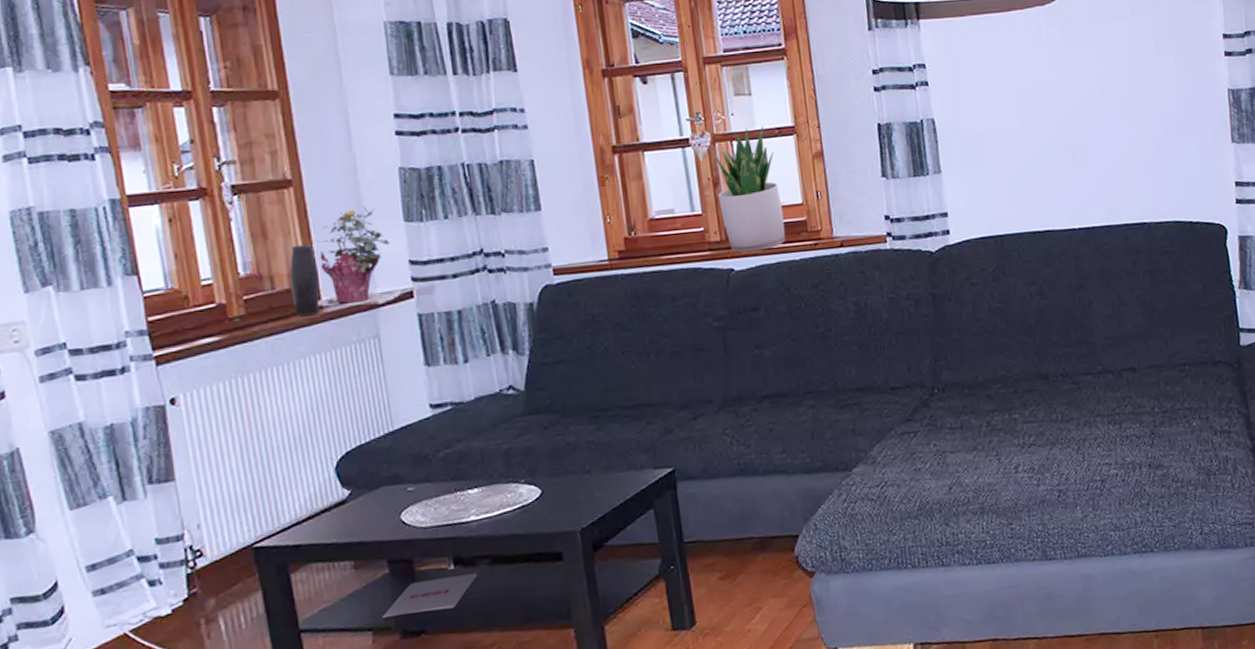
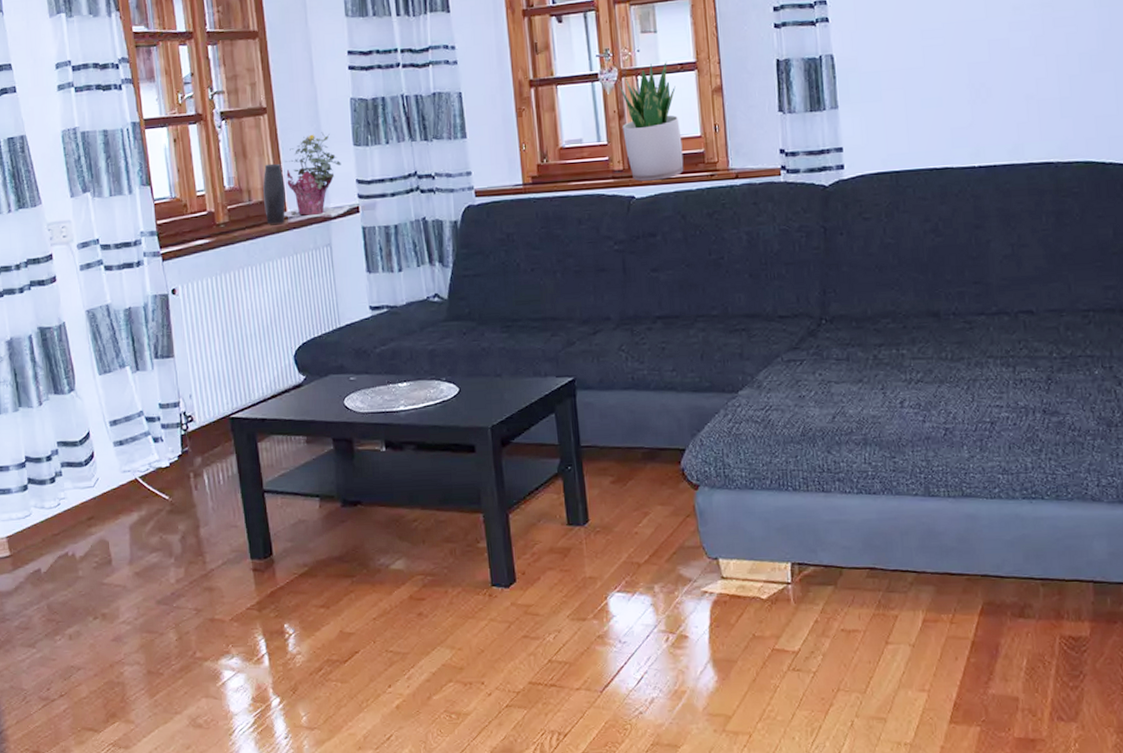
magazine: present [381,573,478,620] -> none [327,456,405,489]

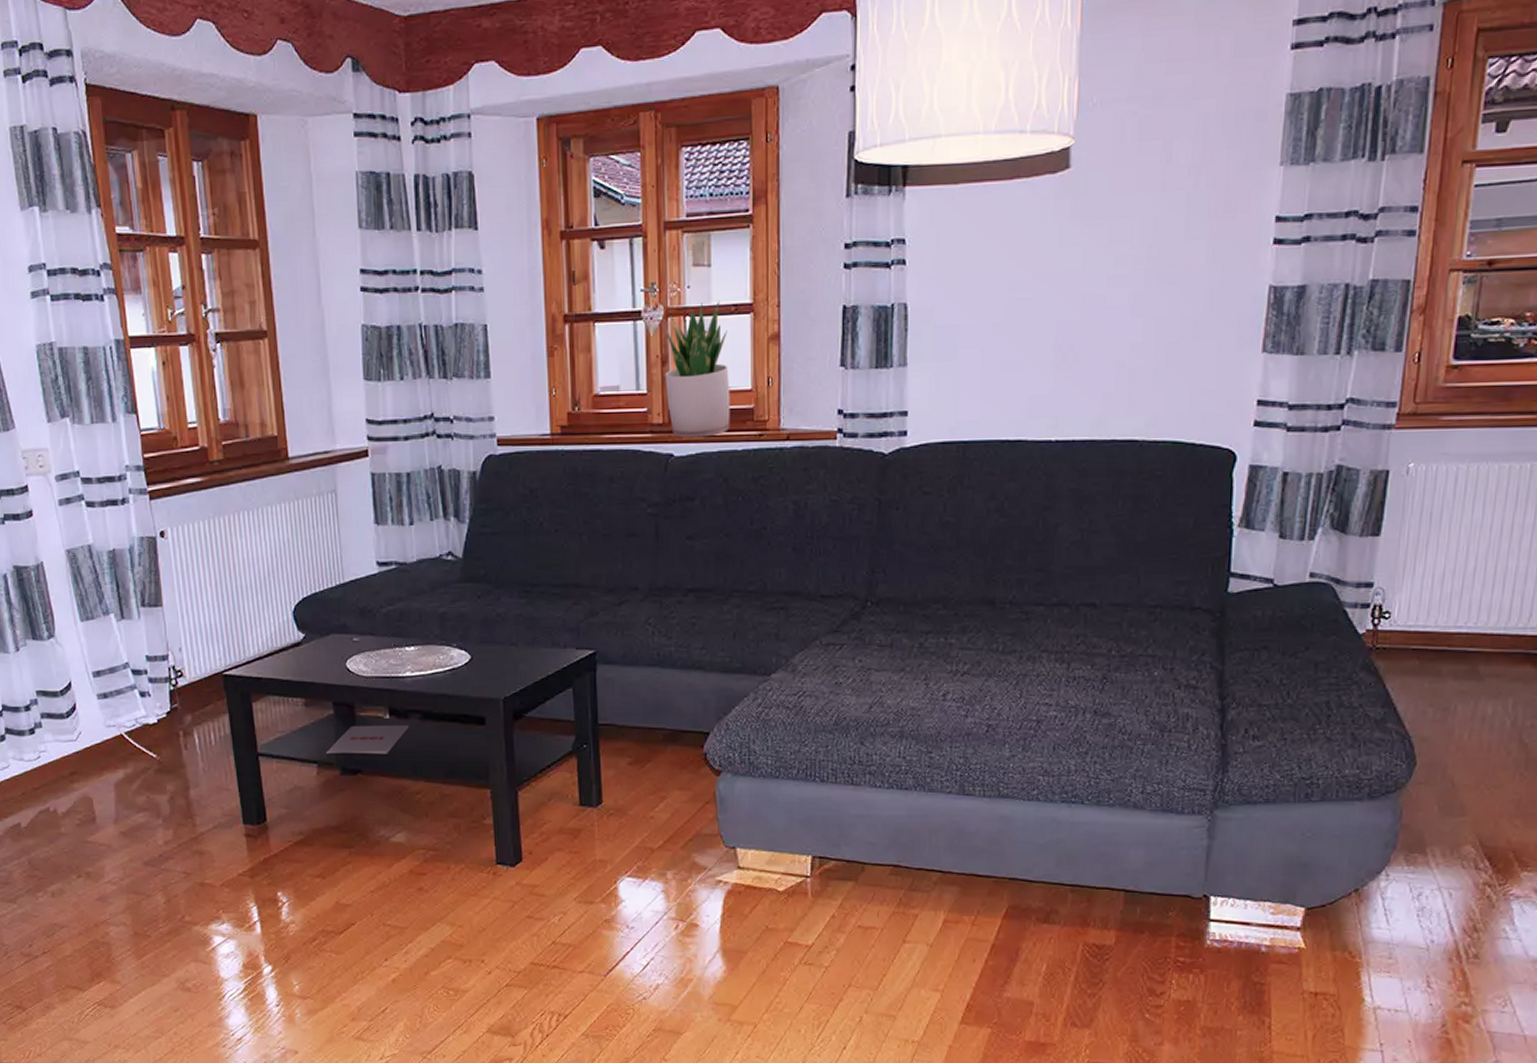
vase: present [262,163,286,225] -> none [261,395,287,466]
potted flower: present [284,132,353,218] -> none [285,362,361,461]
magazine: none [327,456,405,489] -> present [325,725,409,756]

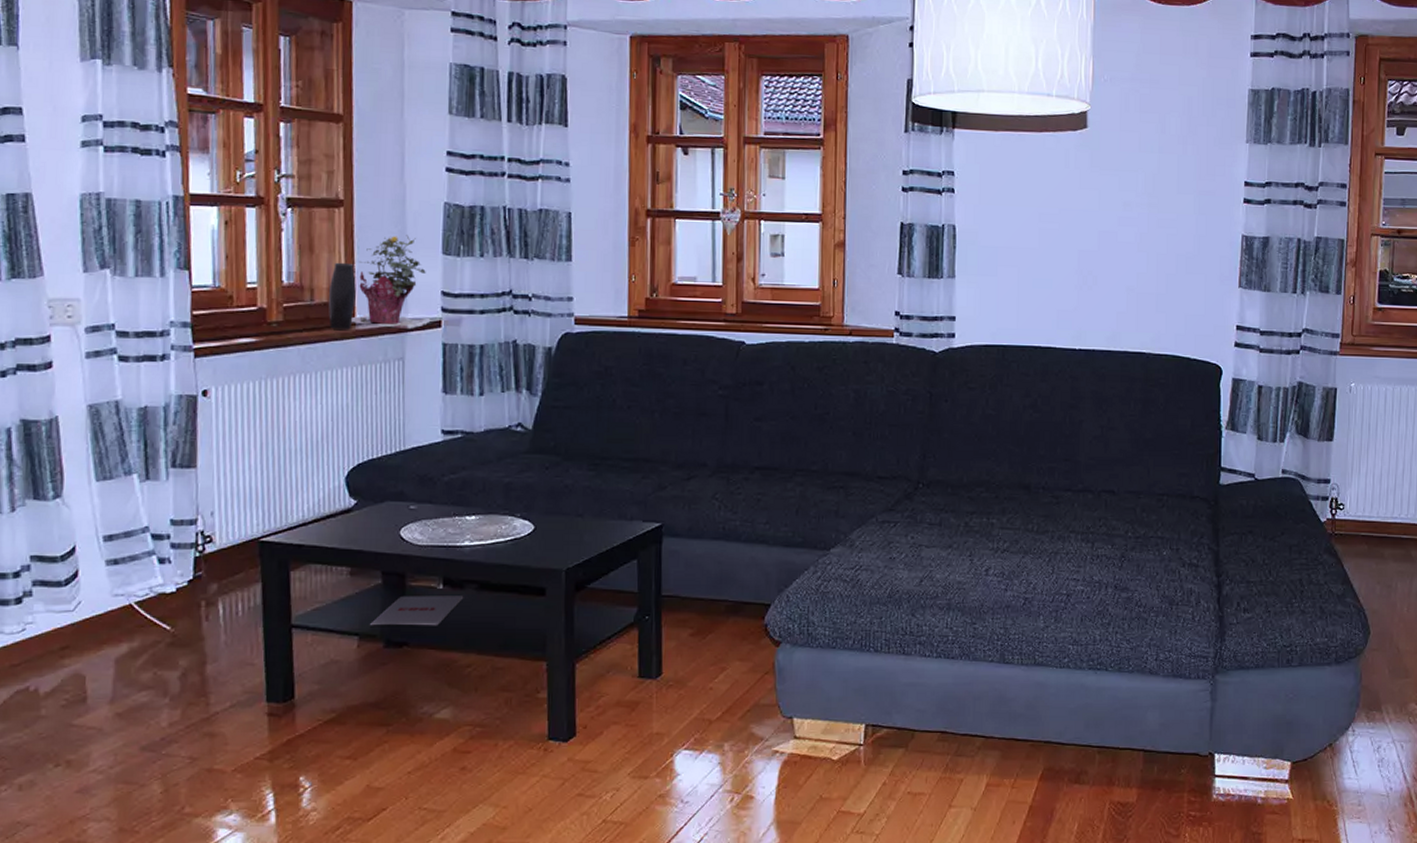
vase: none [261,395,287,466] -> present [328,262,356,331]
potted flower: none [285,362,361,461] -> present [351,235,434,330]
planter: present [662,300,730,439] -> none [739,209,799,329]

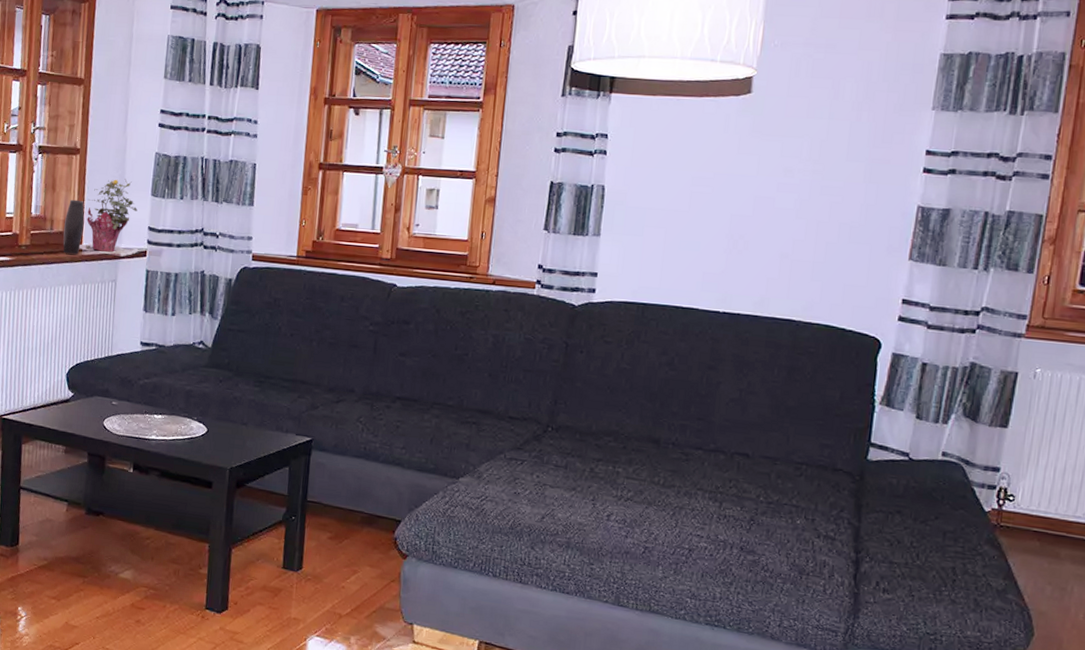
magazine: present [369,595,464,627] -> none [76,474,148,503]

